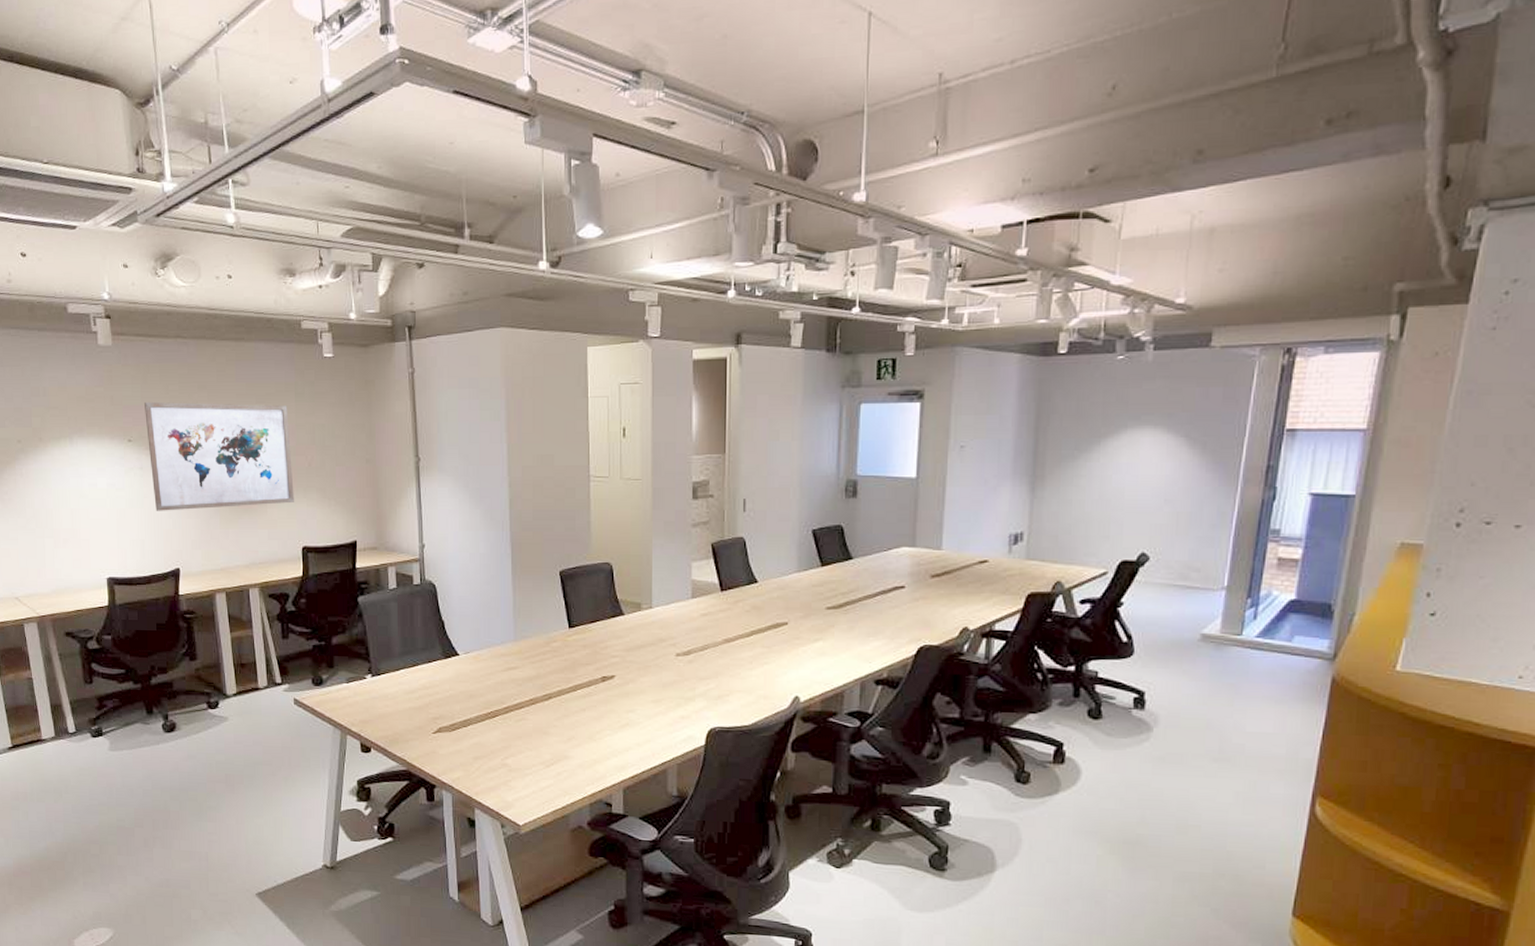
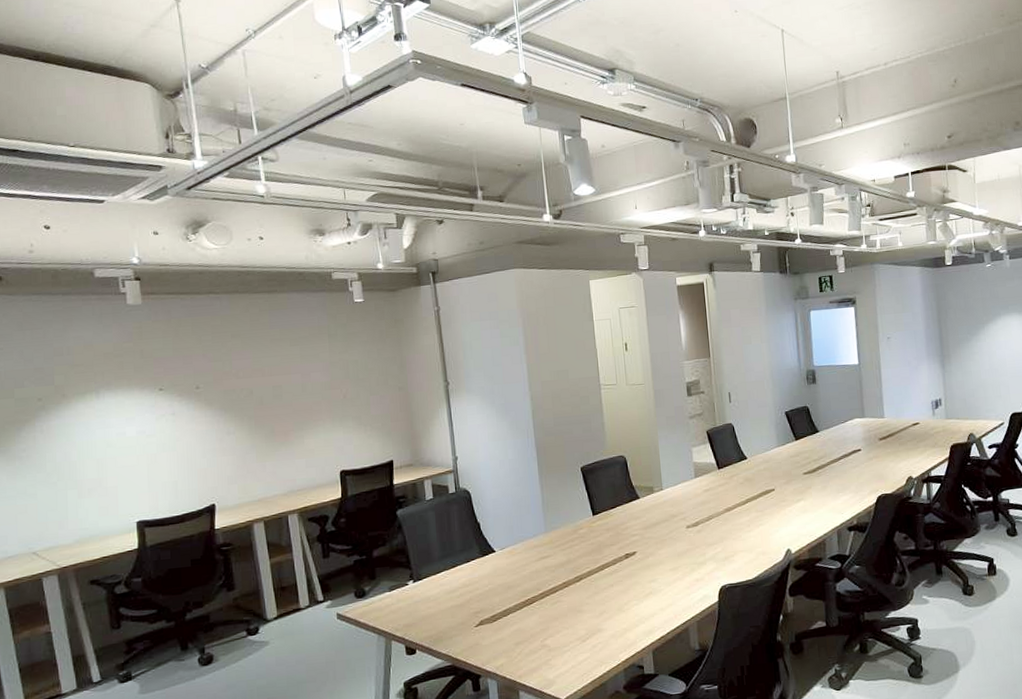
wall art: present [144,401,294,511] -> none [176,346,331,453]

